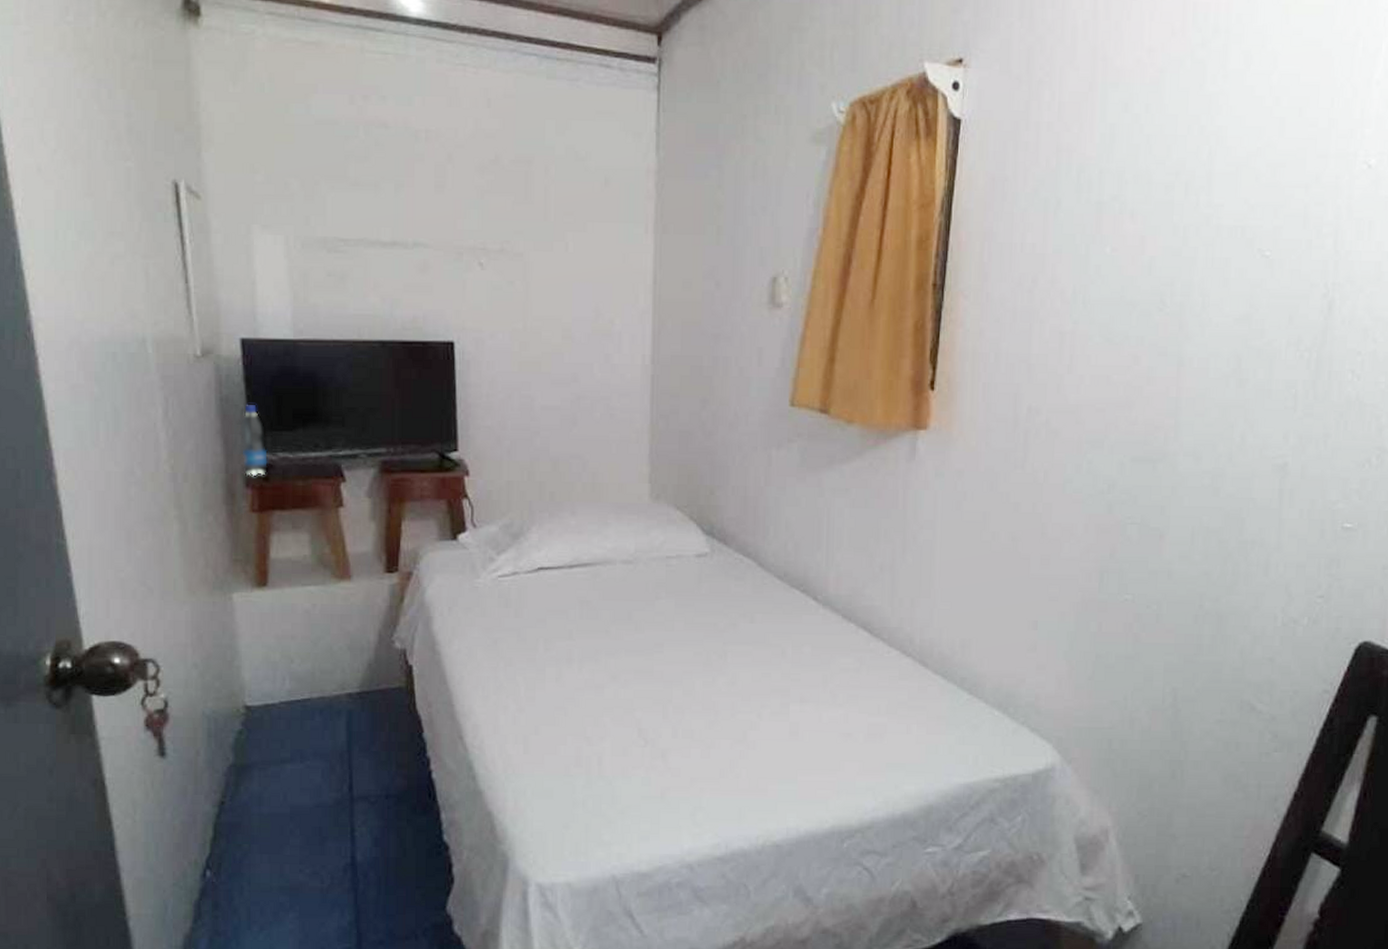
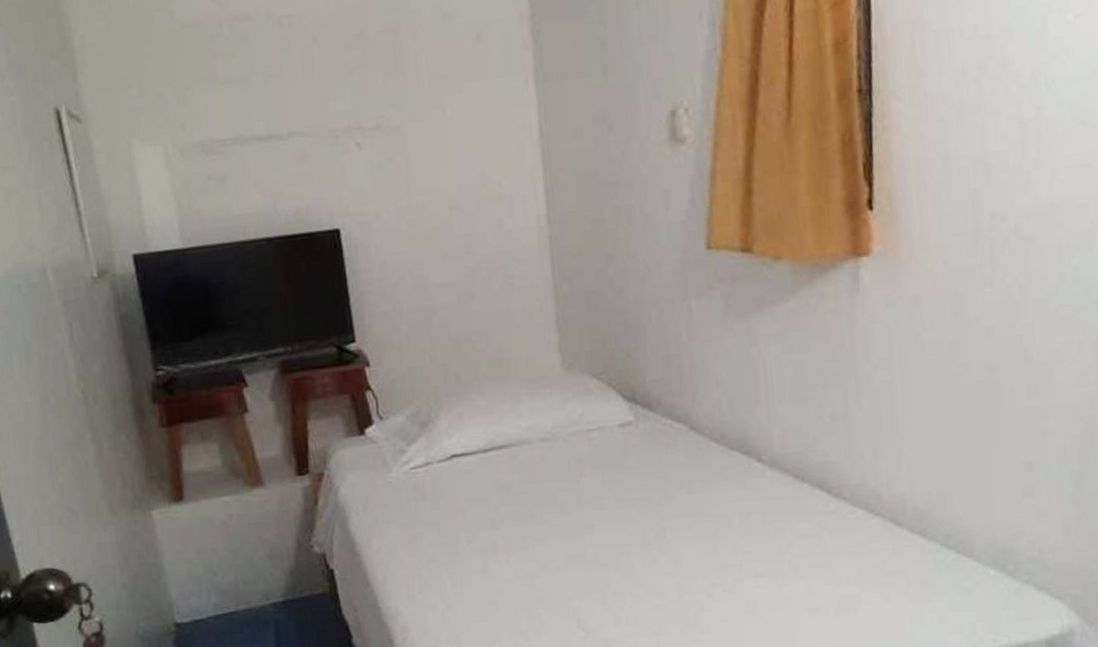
bottle: present [240,404,268,477] -> none [141,319,171,392]

